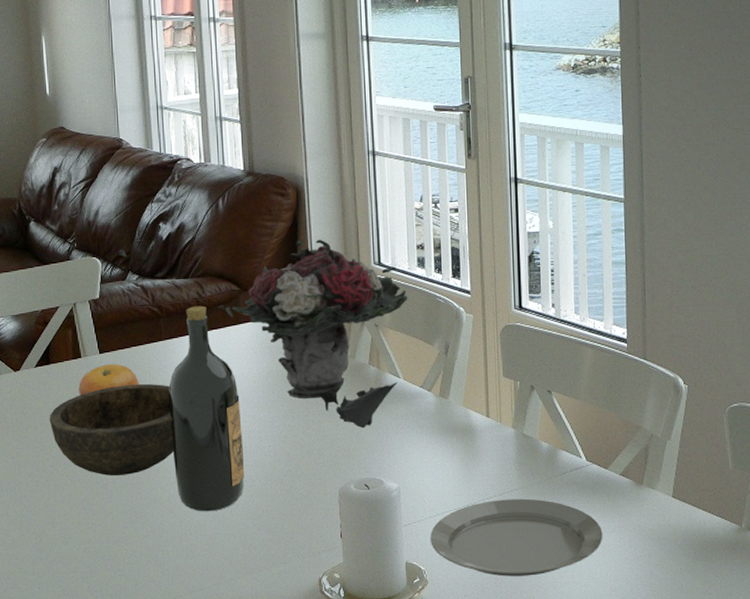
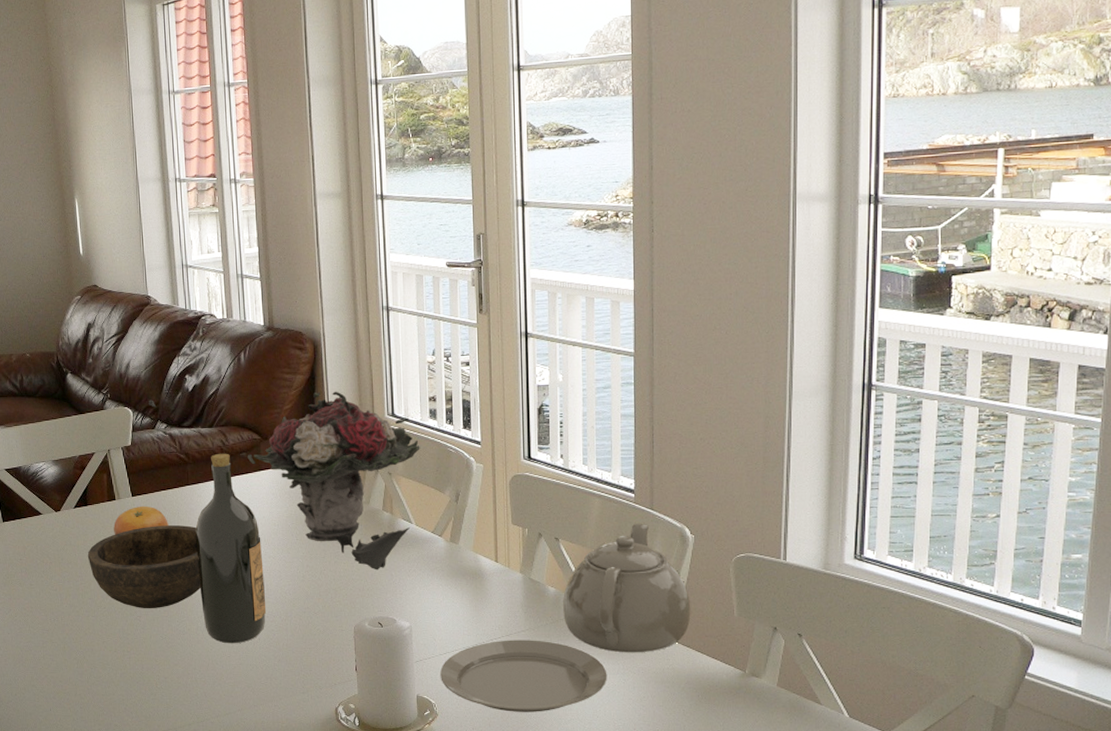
teapot: none [556,373,686,510] -> present [563,523,691,653]

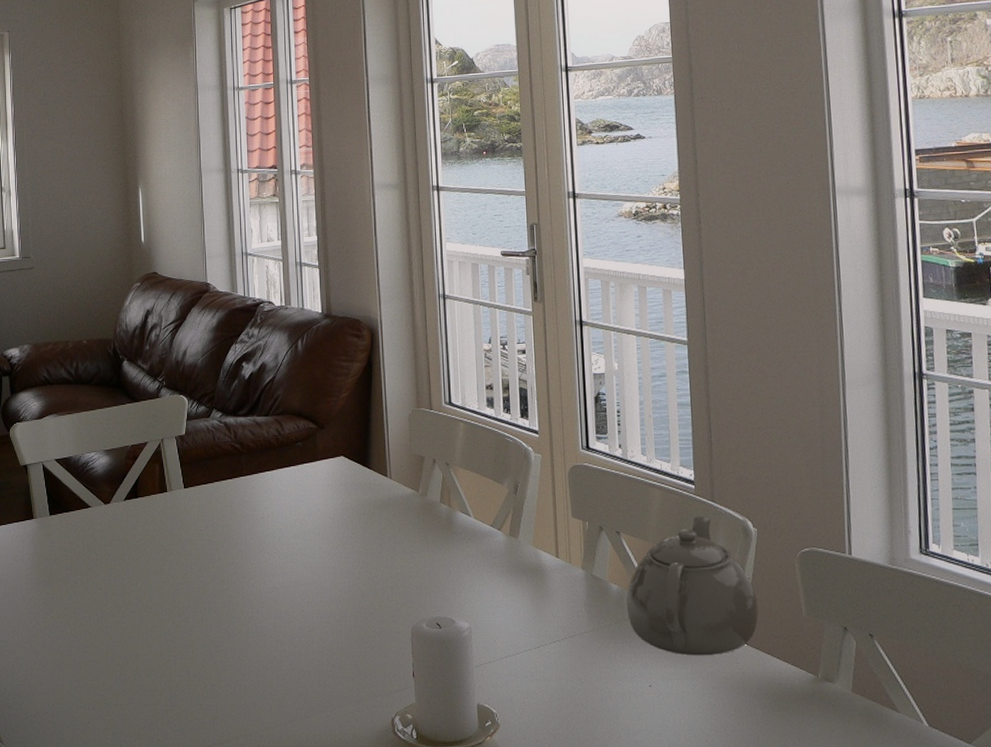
bowl: present [87,525,201,608] -> none [135,519,252,608]
fruit: present [114,506,169,535] -> none [164,498,221,529]
flower arrangement: present [149,391,420,571] -> none [204,379,478,567]
wine bottle: present [195,453,266,644] -> none [248,442,320,647]
plate: present [440,640,607,712] -> none [502,642,676,722]

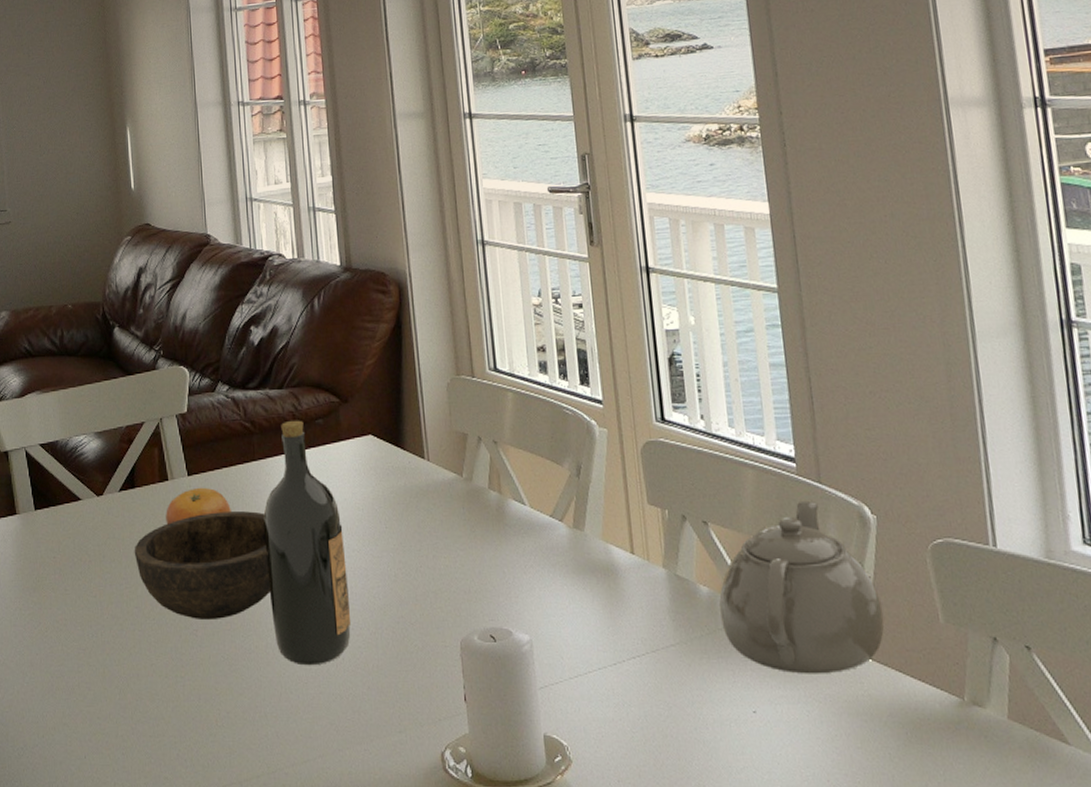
bowl: none [135,519,252,608] -> present [134,511,270,619]
fruit: none [164,498,221,529] -> present [166,487,231,525]
wine bottle: none [248,442,320,647] -> present [263,420,351,666]

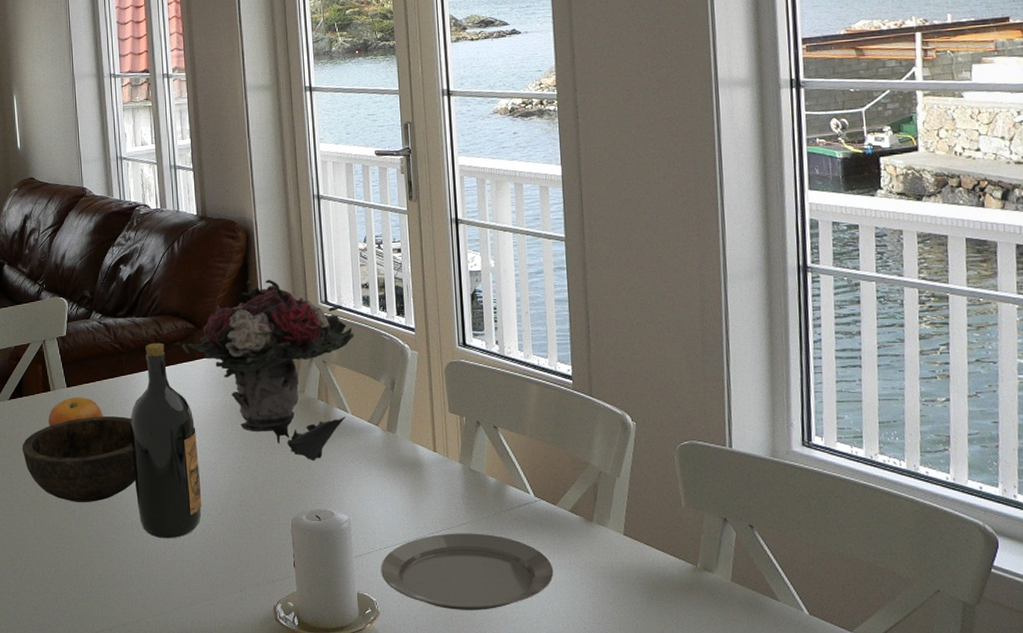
flower arrangement: none [208,342,530,567] -> present [84,279,354,461]
plate: none [571,657,786,758] -> present [381,533,554,610]
teapot: present [719,500,885,674] -> none [504,410,637,547]

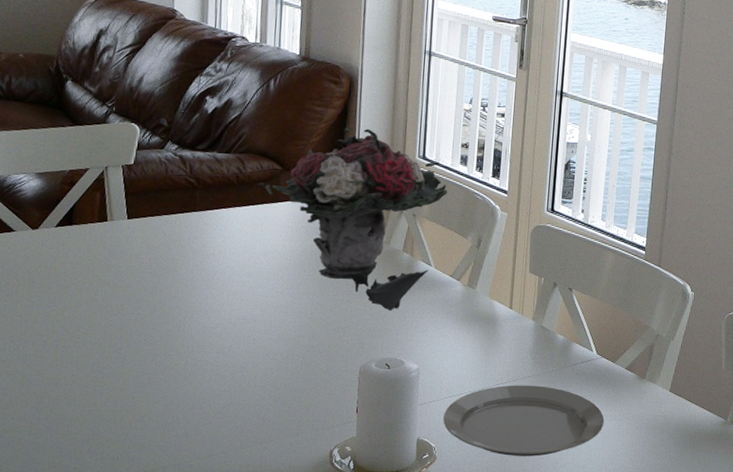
bowl: present [22,416,135,502] -> none [65,252,199,341]
fruit: present [48,396,103,427] -> none [101,229,167,259]
wine bottle: present [130,342,202,539] -> none [194,180,270,382]

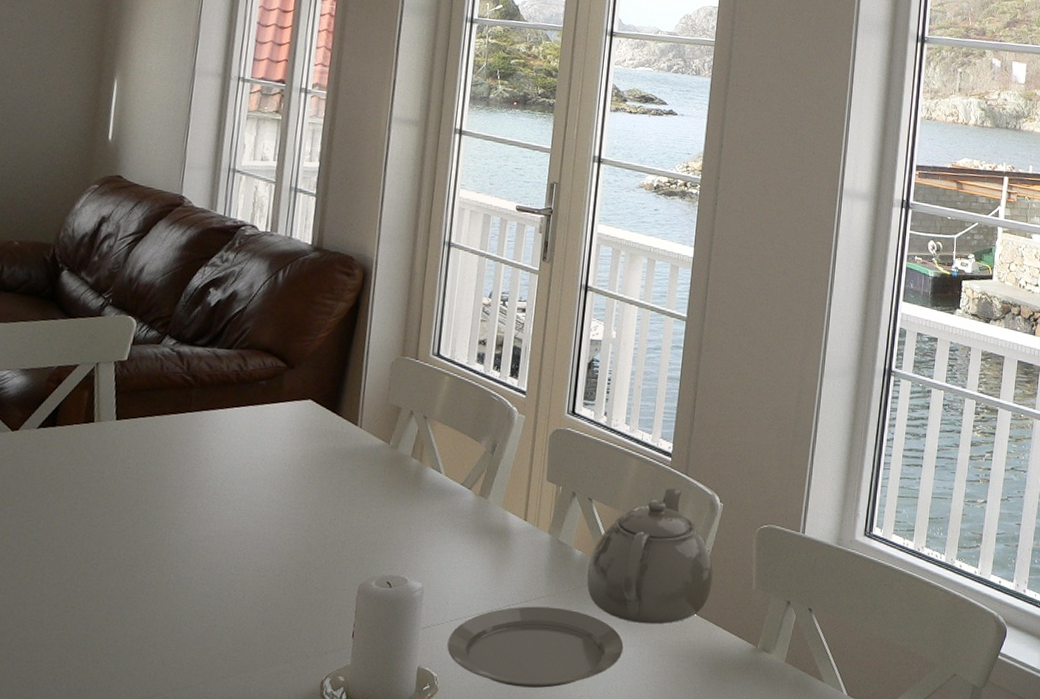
flower arrangement: present [160,118,448,311] -> none [159,311,462,523]
teapot: none [569,278,686,401] -> present [586,487,713,624]

